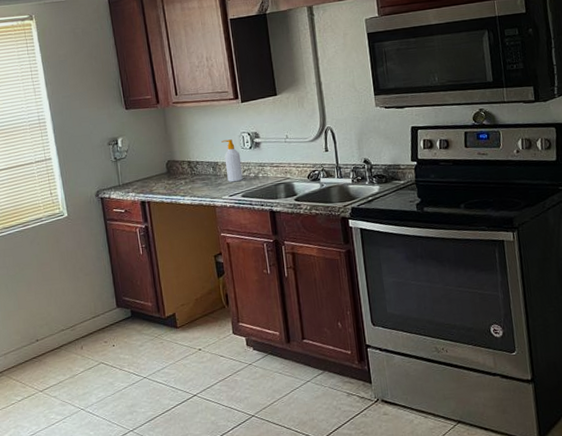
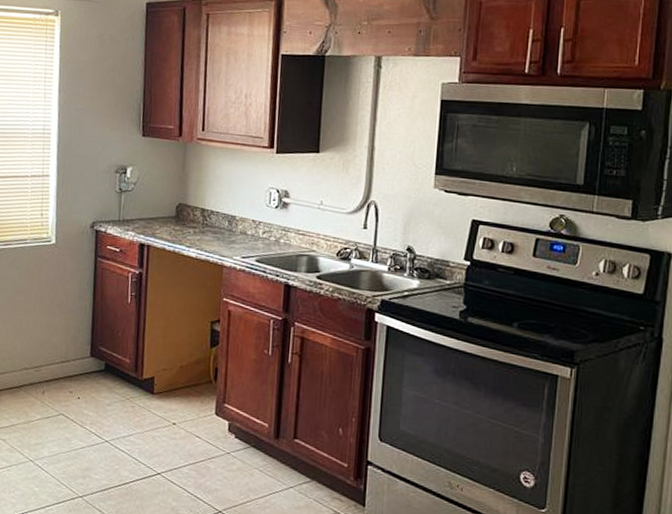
soap bottle: present [221,139,243,182] -> none [243,192,263,243]

